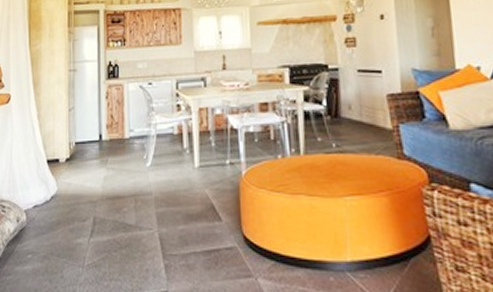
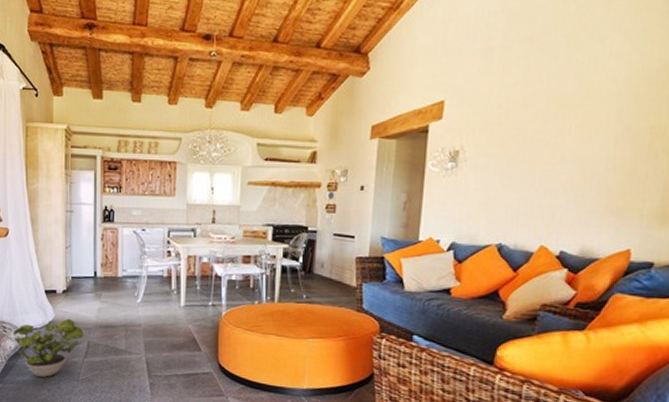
potted plant: none [12,191,89,265] -> present [12,318,84,377]

